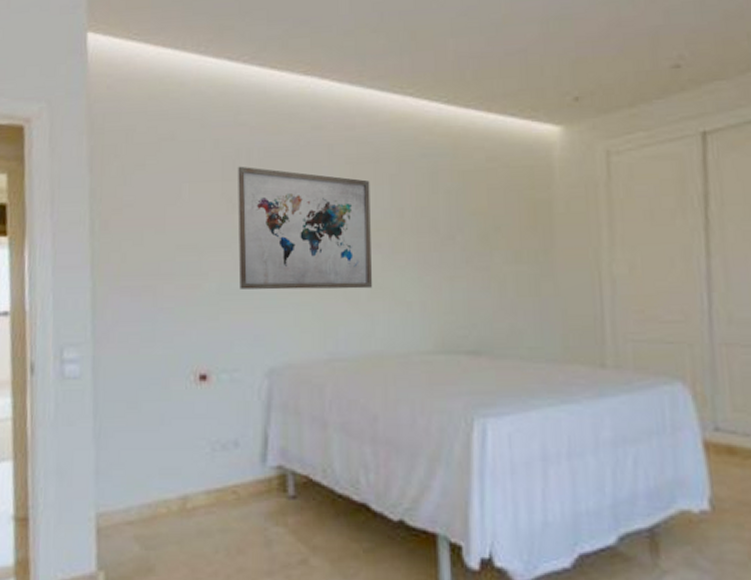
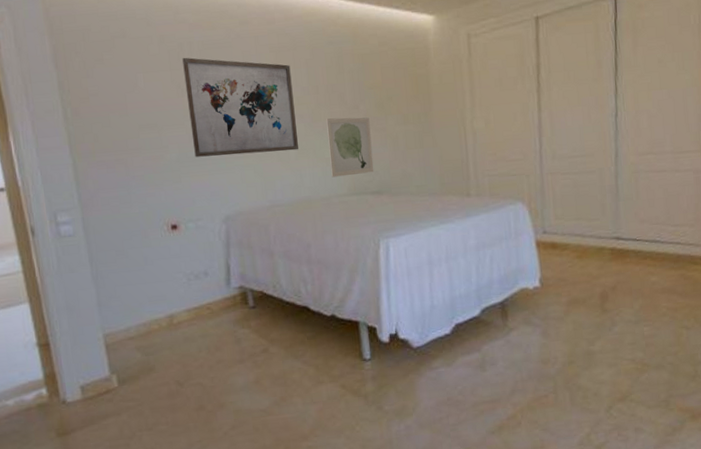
wall art: none [411,250,471,328] -> present [326,117,374,178]

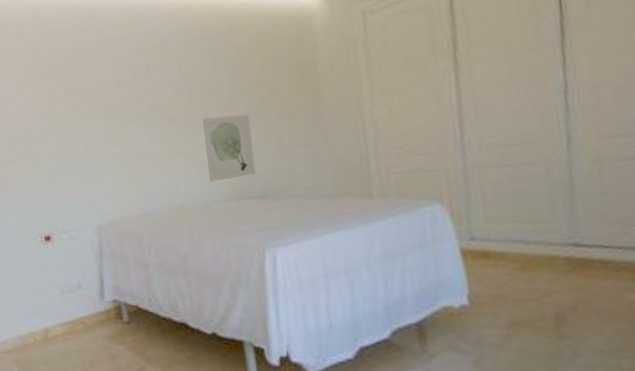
wall art: present [181,57,298,157] -> none [52,64,172,167]

